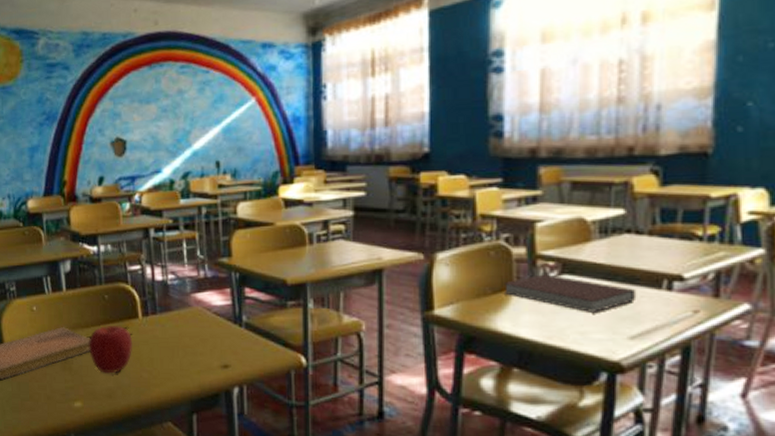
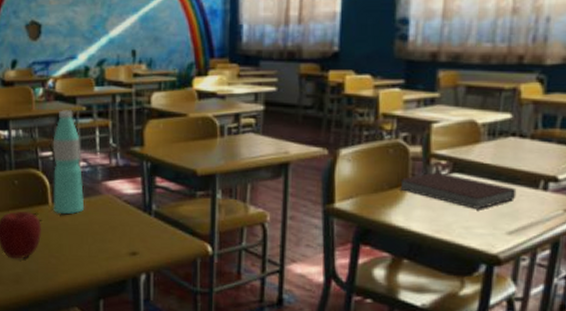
water bottle: none [141,223,175,327] -> present [52,110,85,214]

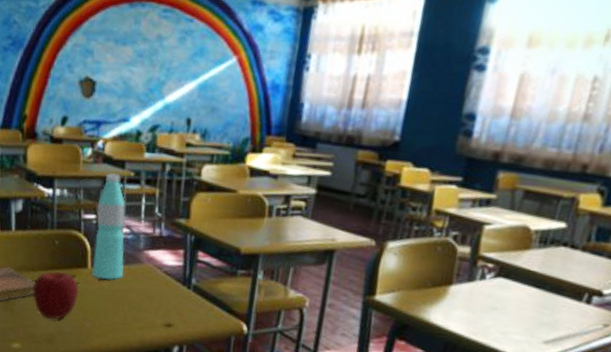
notebook: present [400,172,517,209] -> none [443,274,560,316]

